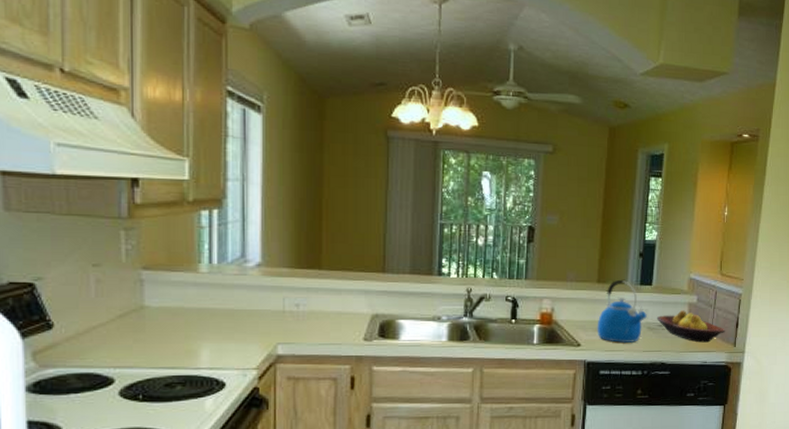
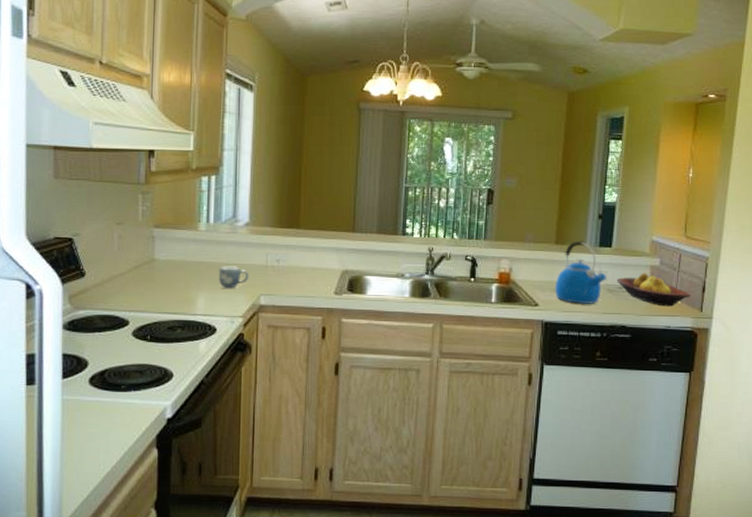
mug: none [225,312,263,338] -> present [218,266,249,288]

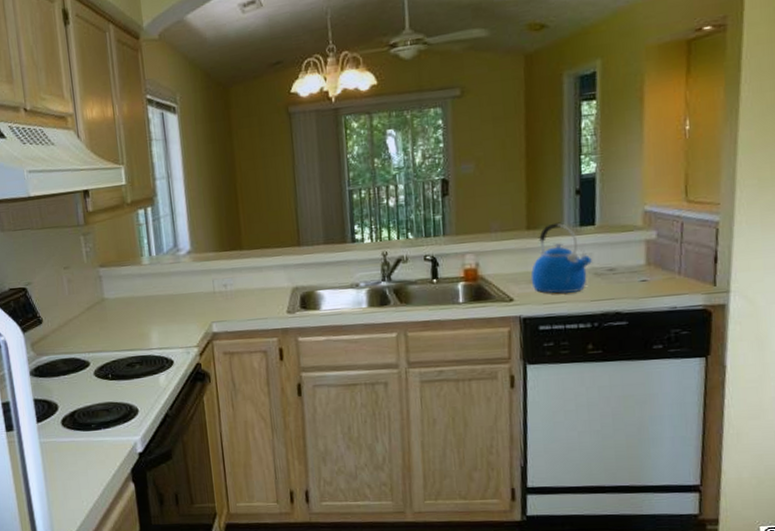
mug: present [218,266,249,288] -> none [167,296,199,320]
fruit bowl: present [616,273,691,307] -> none [604,249,699,285]

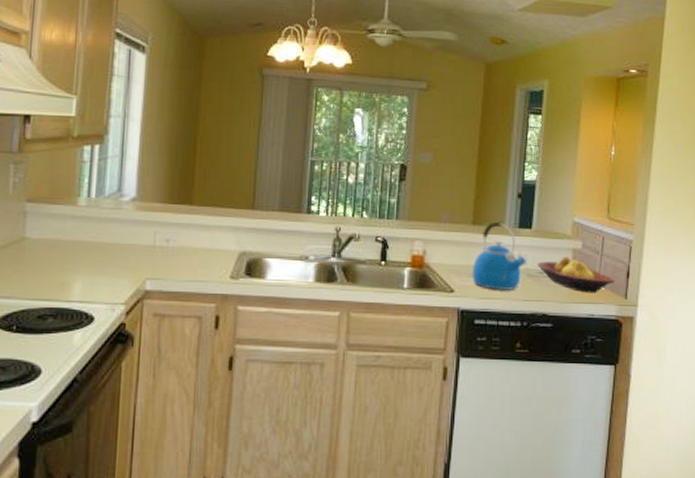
fruit bowl: none [604,249,699,285] -> present [537,257,614,293]

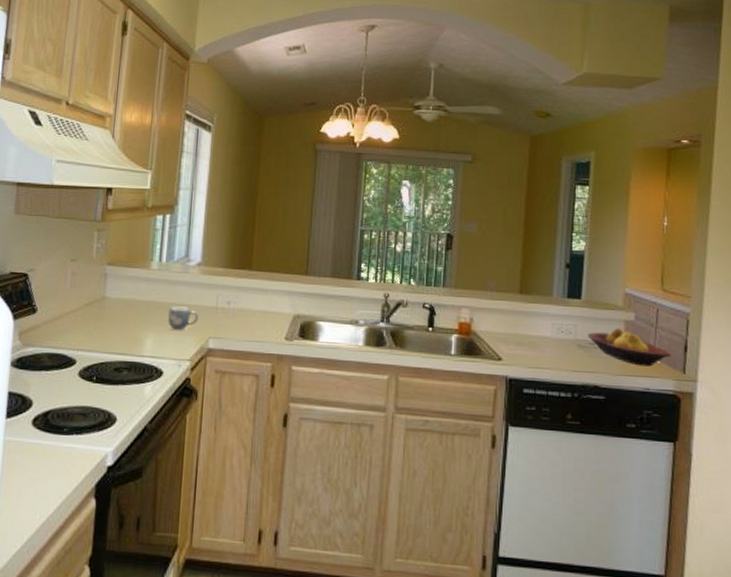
mug: none [98,246,134,272] -> present [167,306,199,330]
kettle: present [471,221,526,291] -> none [519,291,576,361]

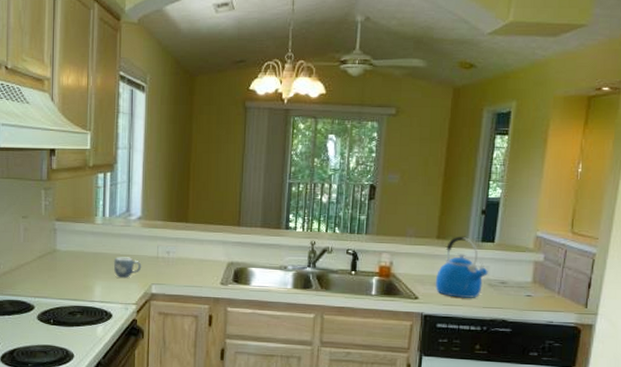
kettle: none [519,291,576,361] -> present [435,236,488,299]
fruit bowl: present [587,328,671,367] -> none [498,268,575,302]

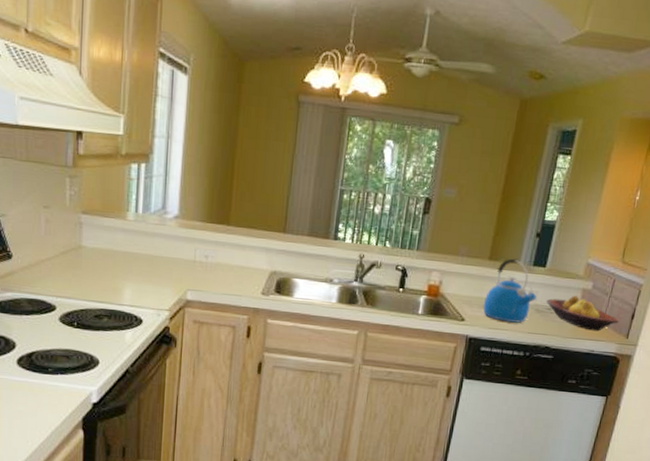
mug: present [113,257,142,278] -> none [145,258,177,281]
fruit bowl: none [498,268,575,302] -> present [546,295,619,332]

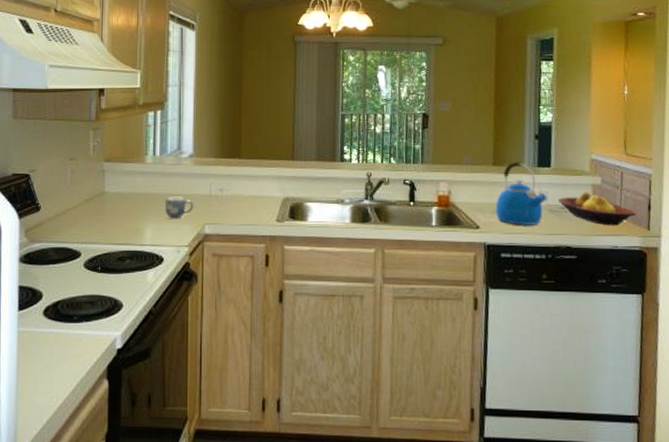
mug: none [145,258,177,281] -> present [164,196,194,218]

